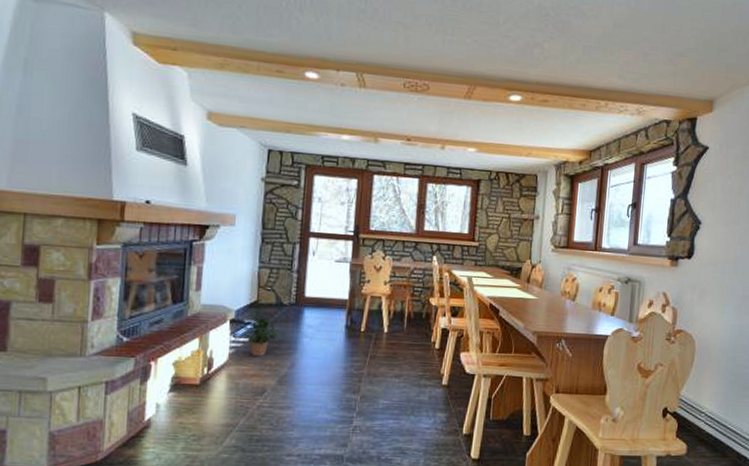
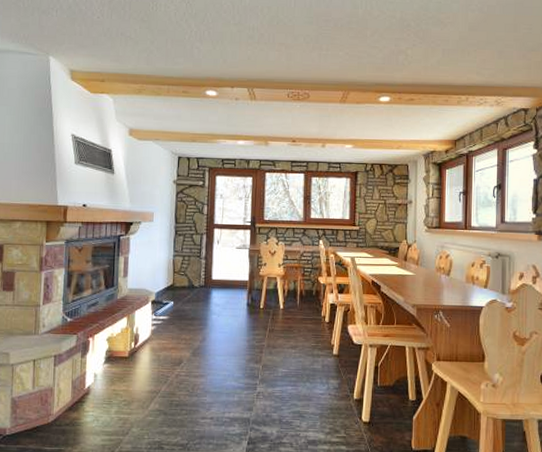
potted plant: present [240,315,279,356] -> none [160,296,192,331]

